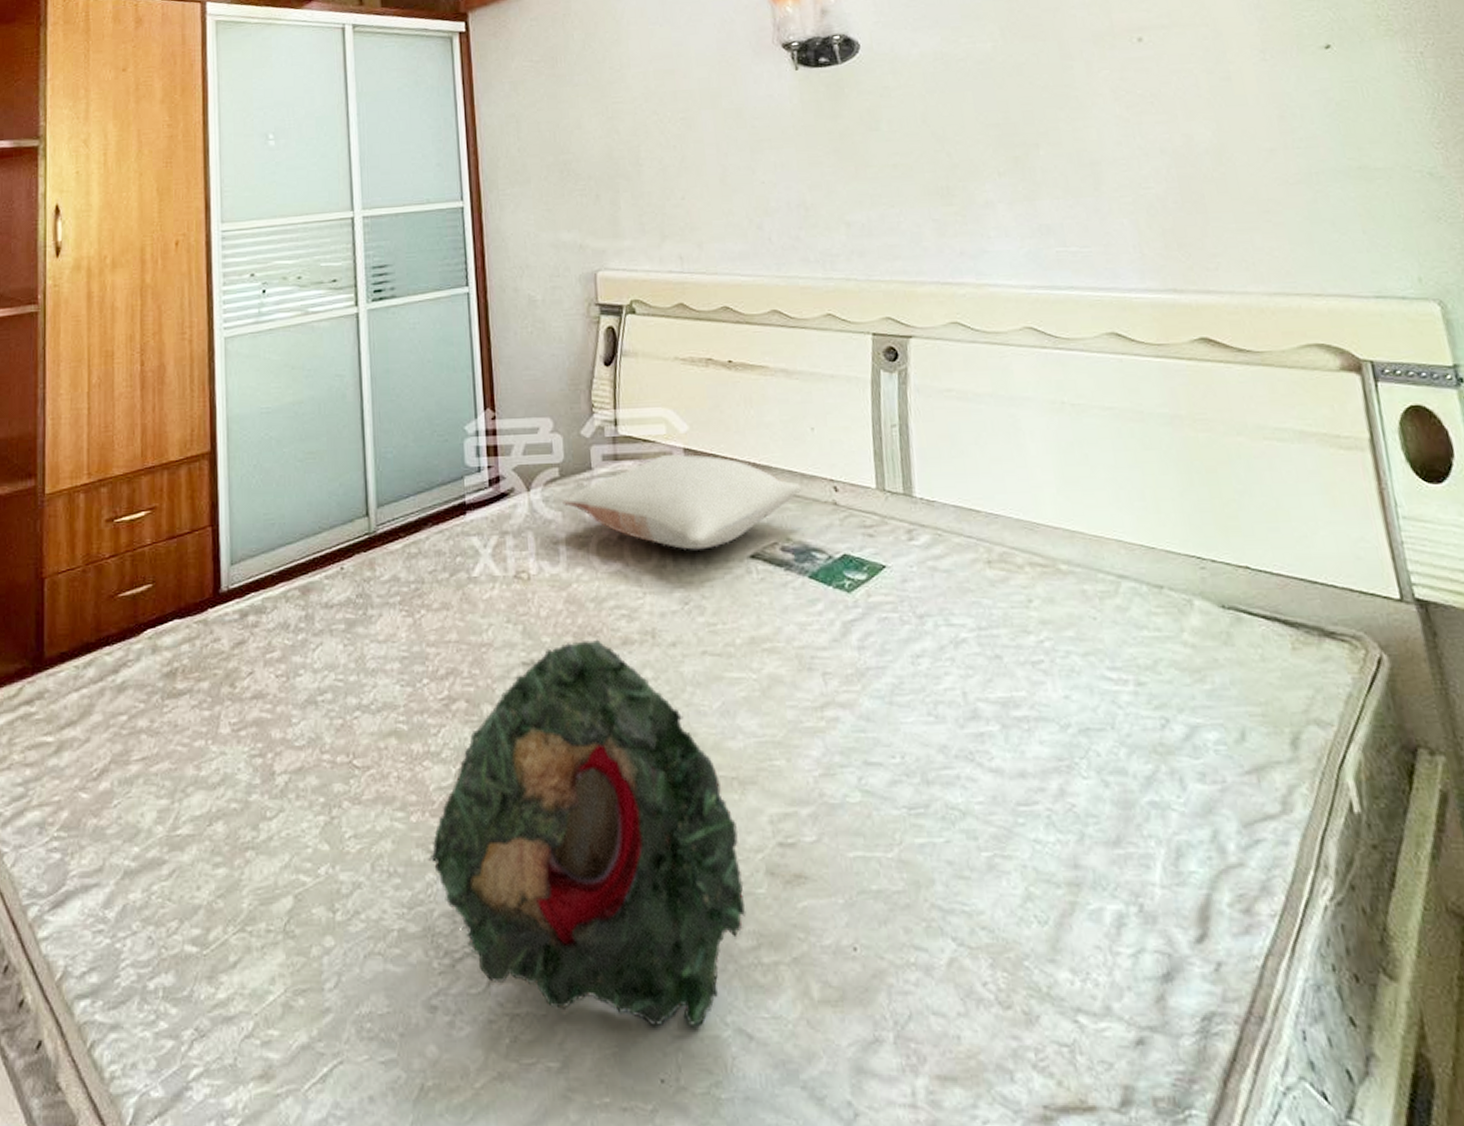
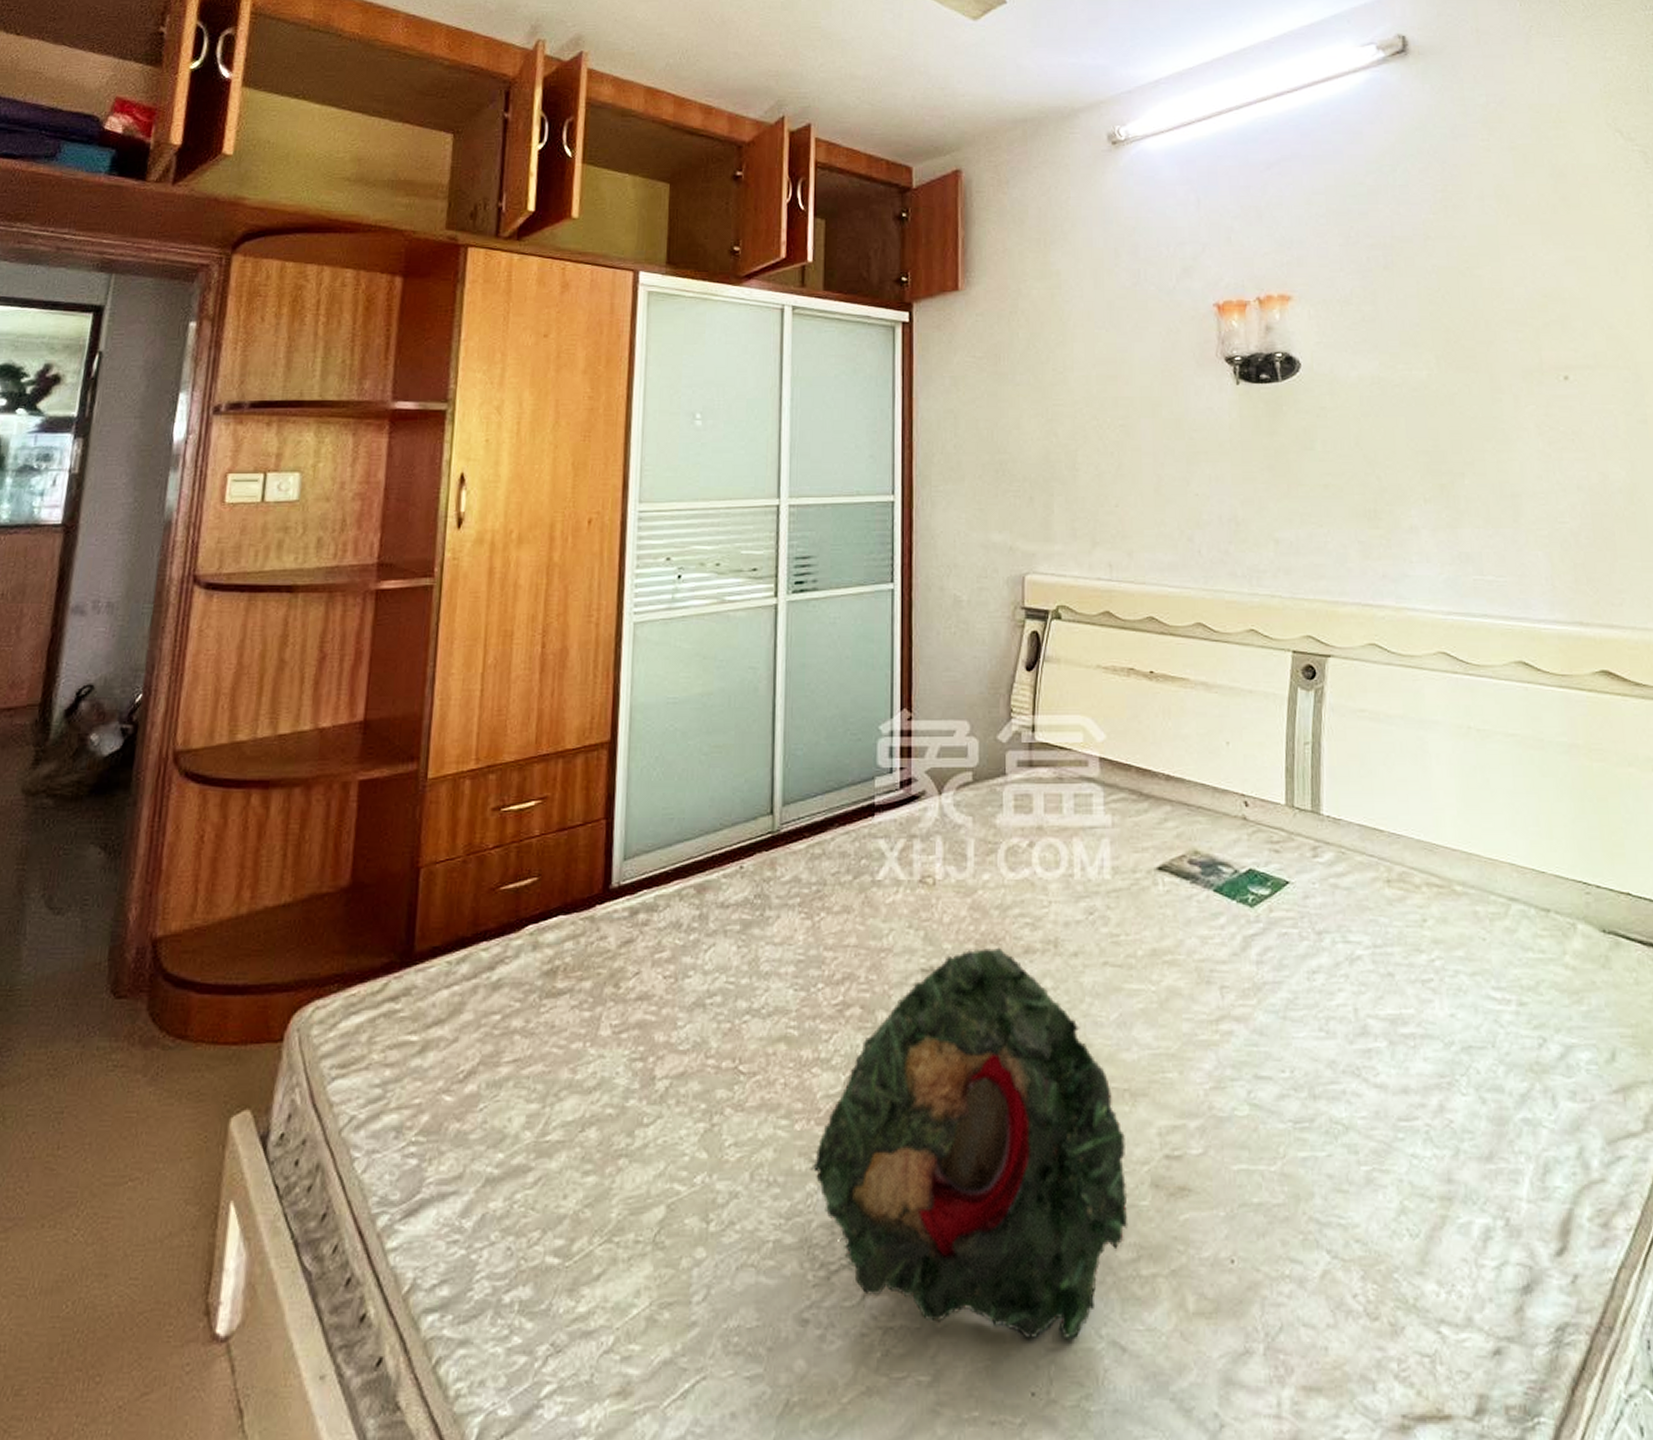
pillow: present [562,454,802,550] -> none [974,762,1213,860]

